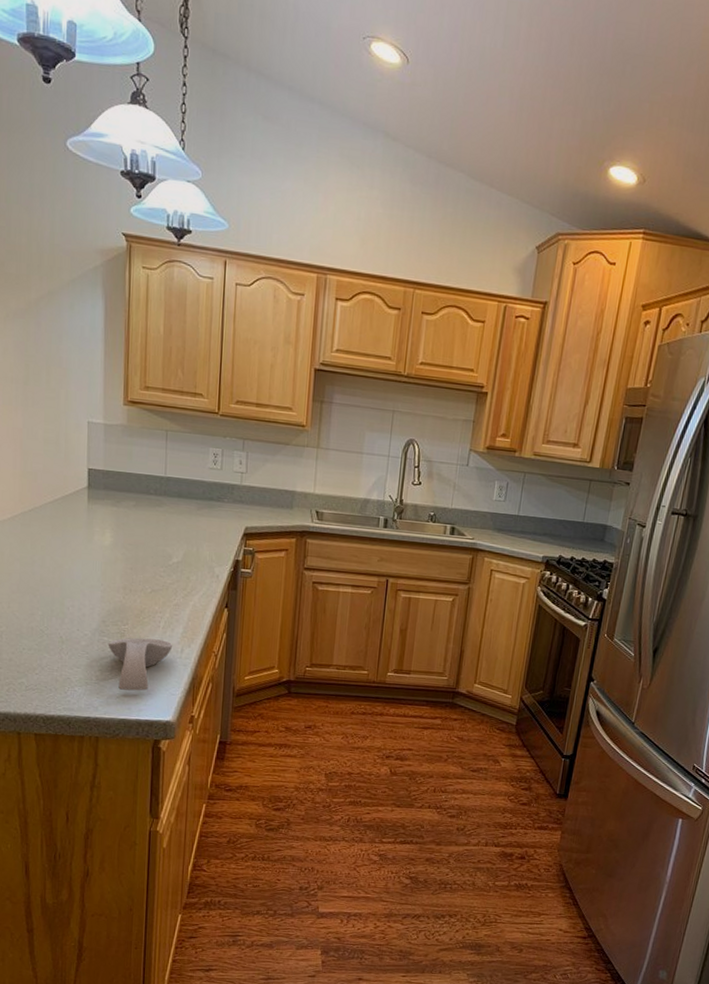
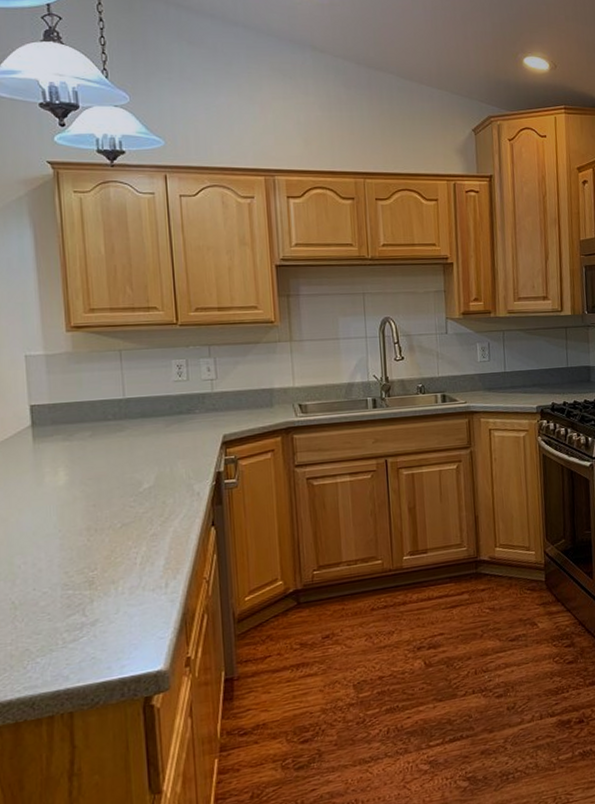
spoon rest: present [108,637,173,691] -> none [73,577,155,648]

